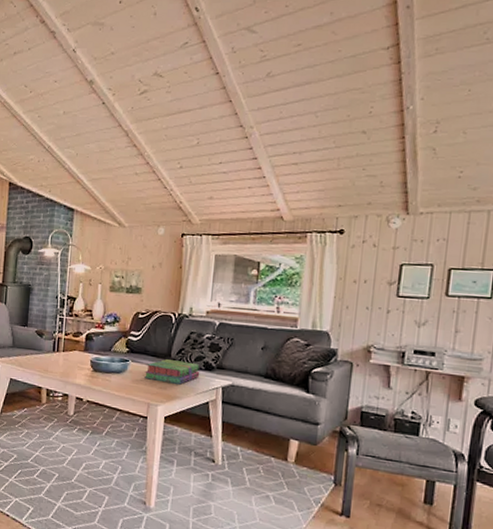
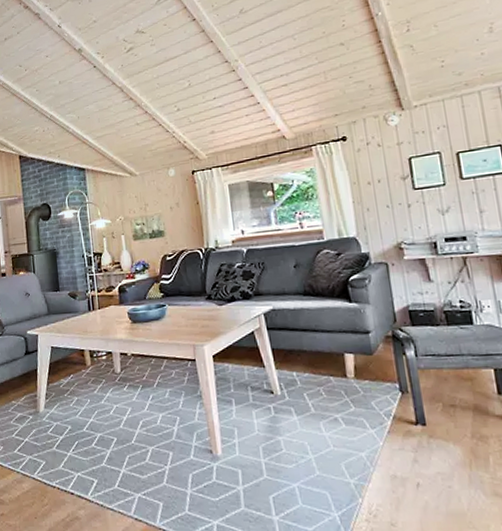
stack of books: present [144,359,200,385] -> none [184,294,239,321]

